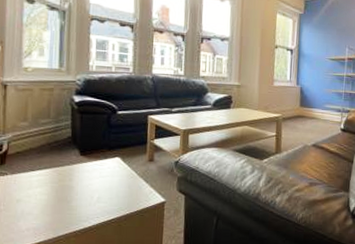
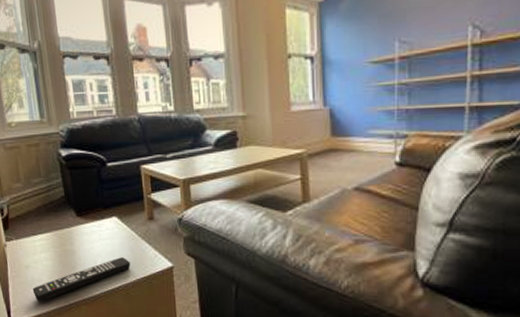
remote control: none [20,193,126,235] -> present [32,257,131,302]

